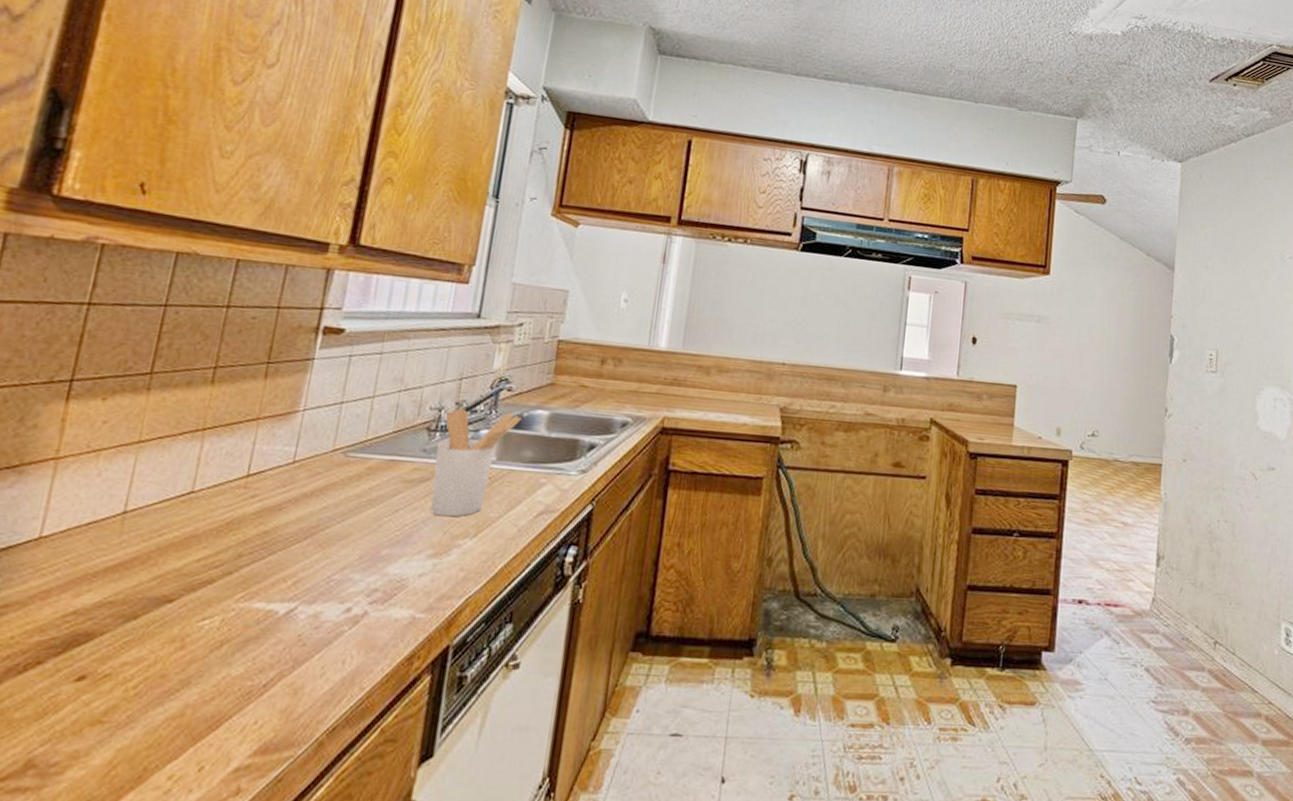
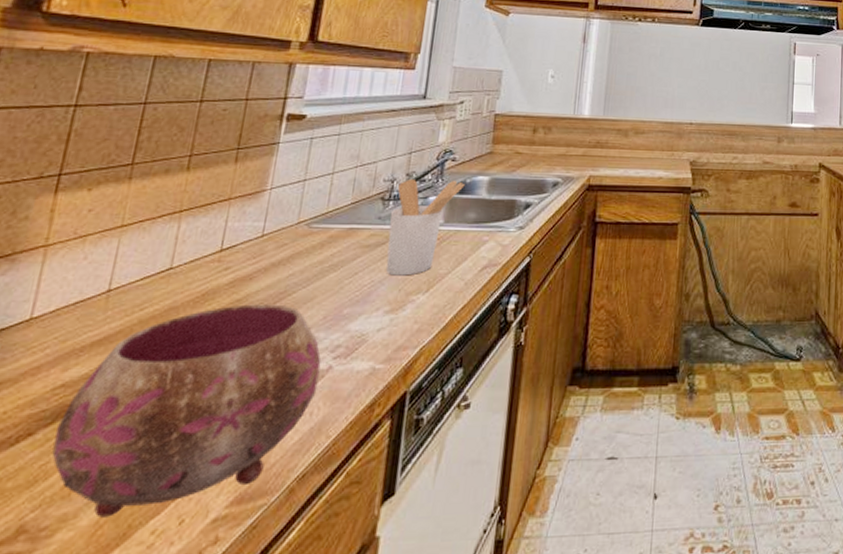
bowl: none [62,537,356,758] -> present [52,304,322,518]

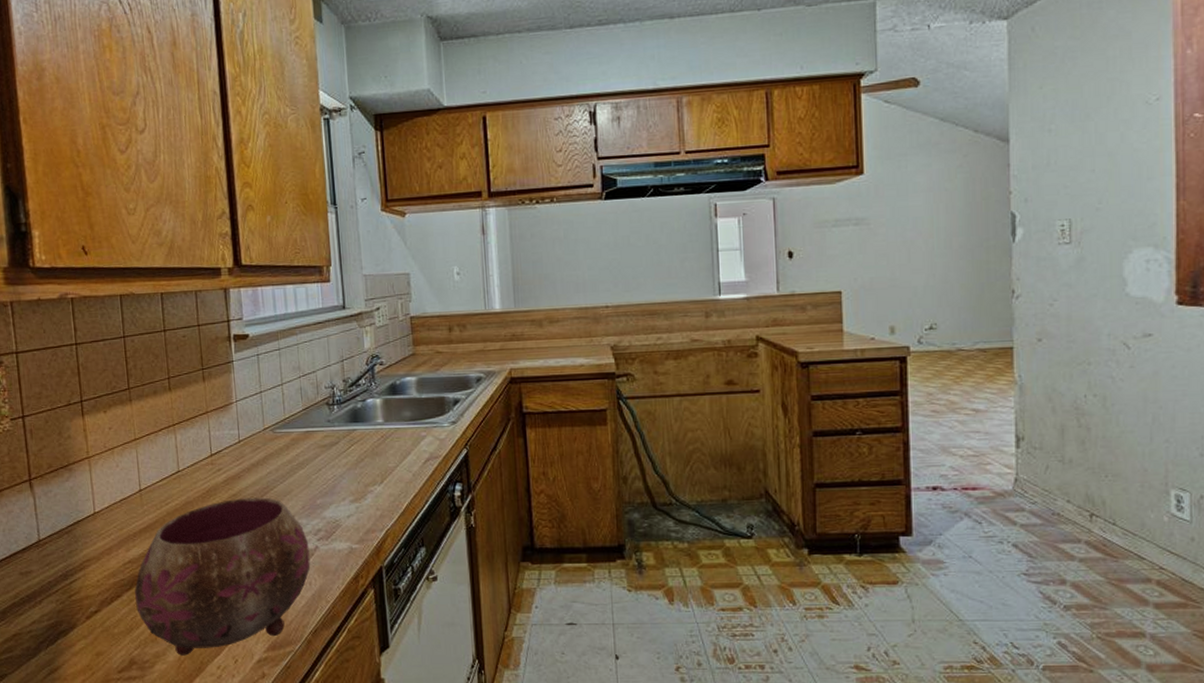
utensil holder: present [386,178,465,276] -> none [336,382,396,470]

